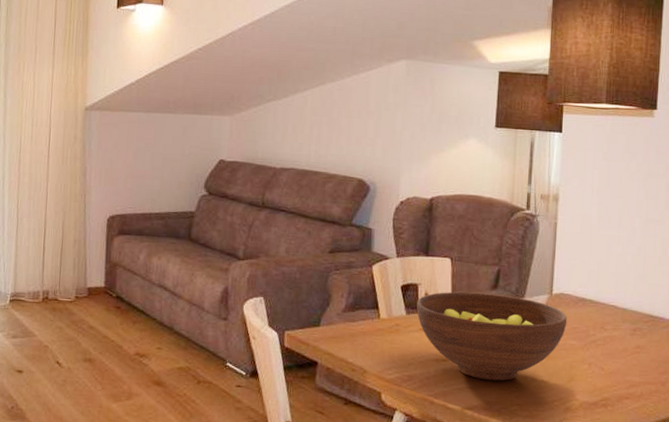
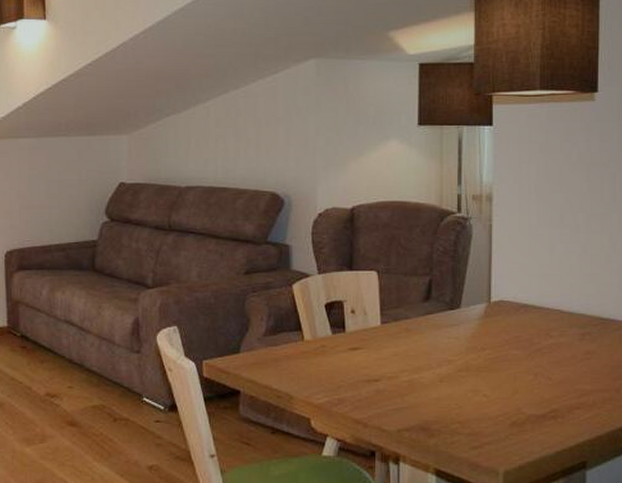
fruit bowl: present [417,291,567,381] -> none [343,306,509,399]

